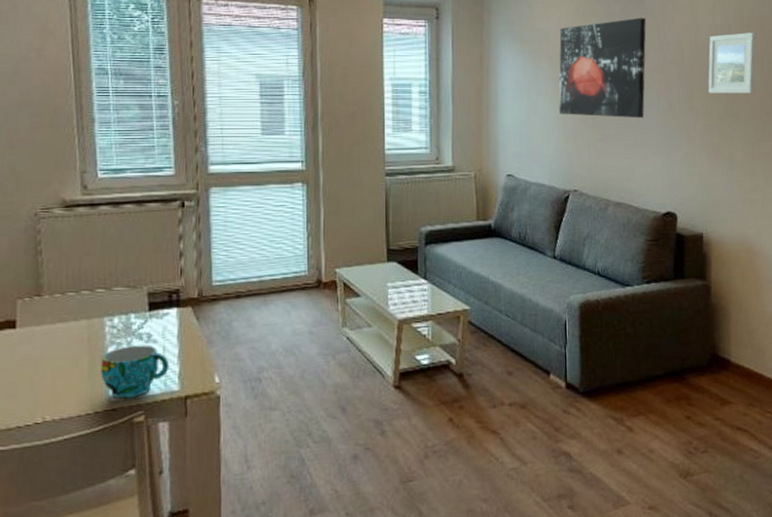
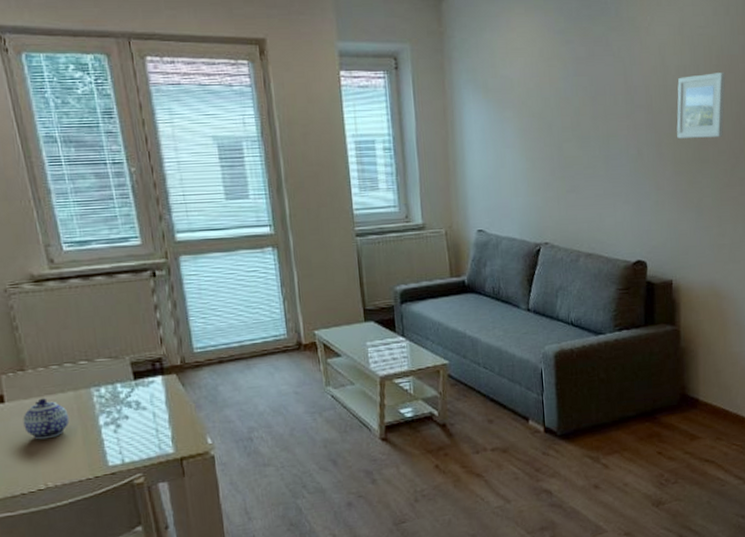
teapot: none [31,325,78,369] -> present [23,398,70,440]
cup: present [101,345,170,399] -> none [93,412,162,464]
wall art: present [559,17,646,118] -> none [524,60,613,168]

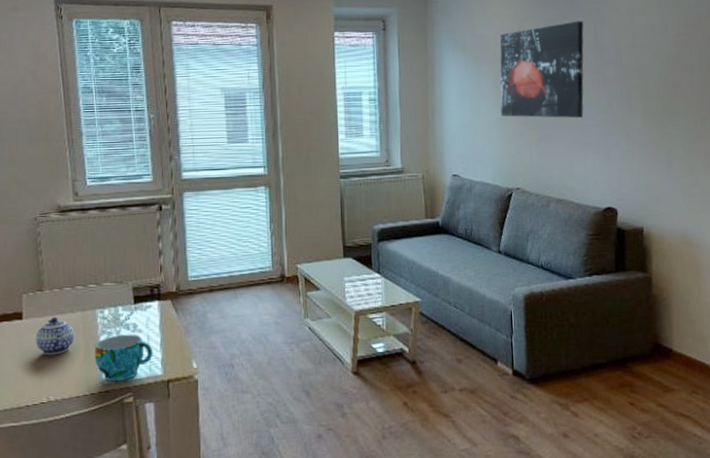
cup: none [93,412,162,464] -> present [95,334,153,382]
wall art: none [524,60,613,168] -> present [500,21,584,118]
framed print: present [676,72,726,138] -> none [646,31,694,92]

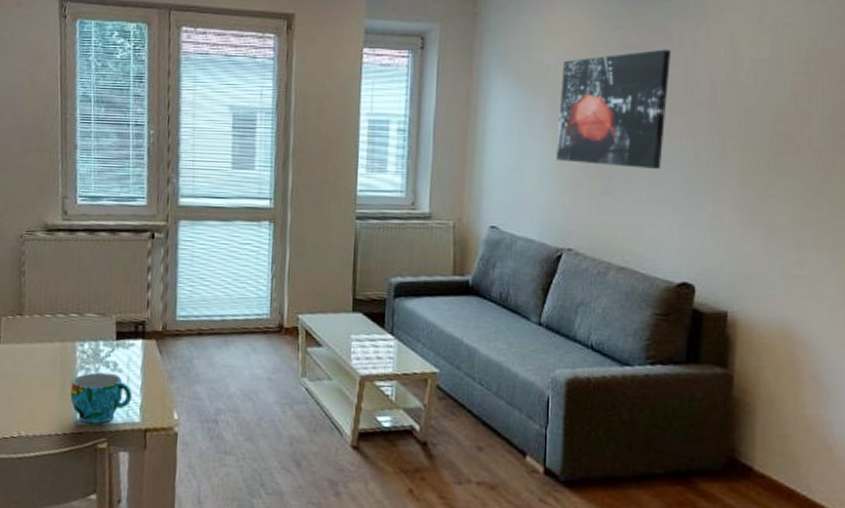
teapot: present [36,317,75,356] -> none [11,345,52,387]

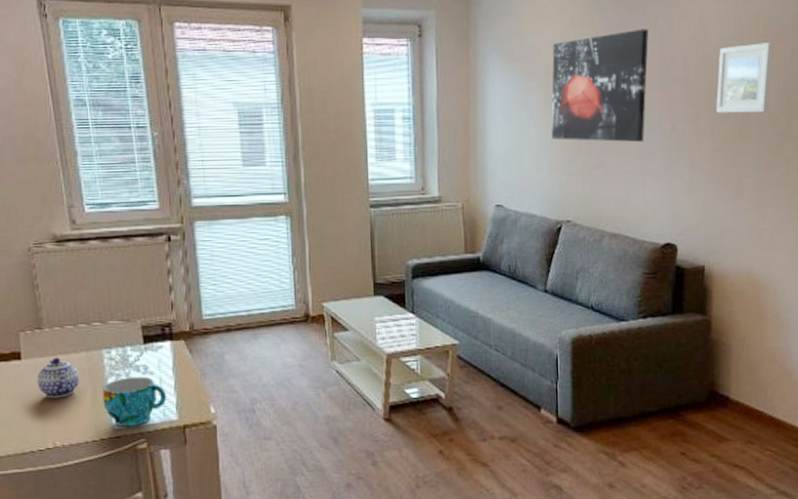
teapot: none [11,345,52,387] -> present [37,357,80,399]
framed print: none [747,69,817,145] -> present [716,43,773,113]

